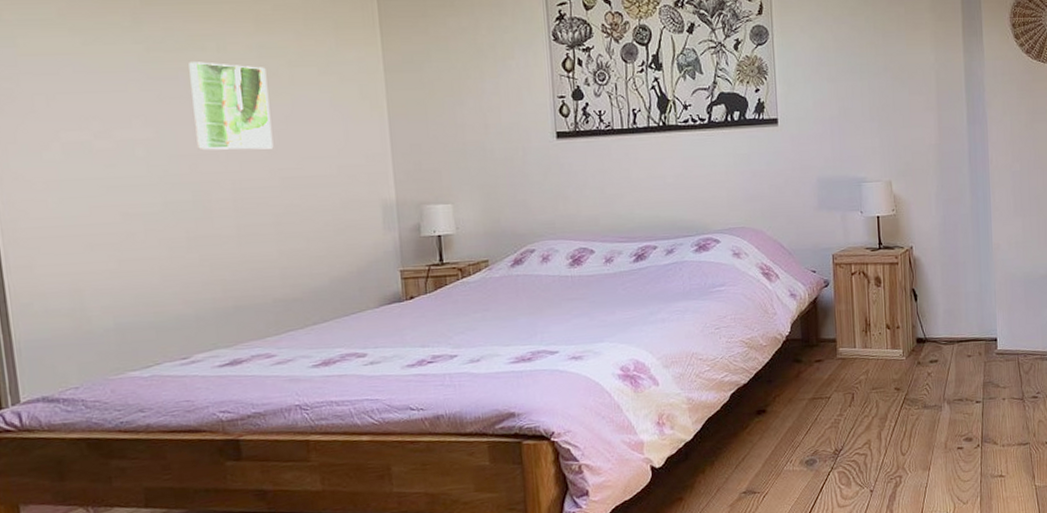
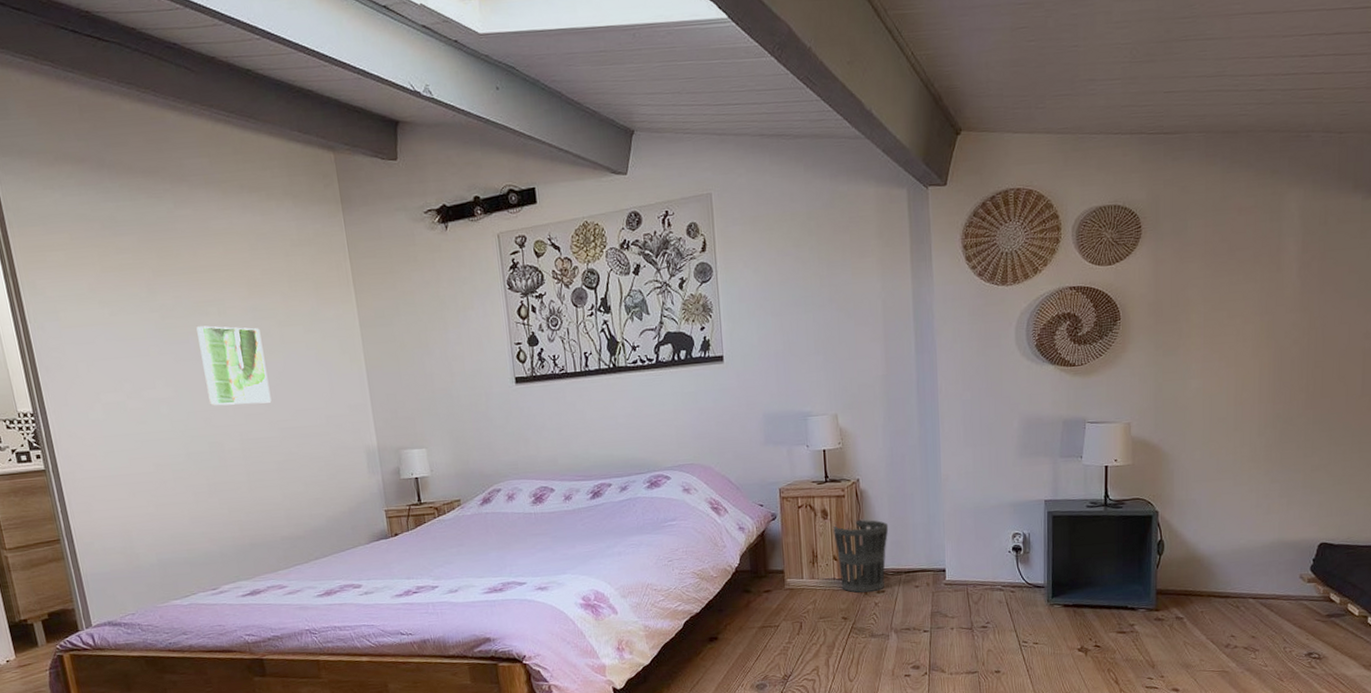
wastebasket: none [886,288,942,363] -> present [833,520,889,593]

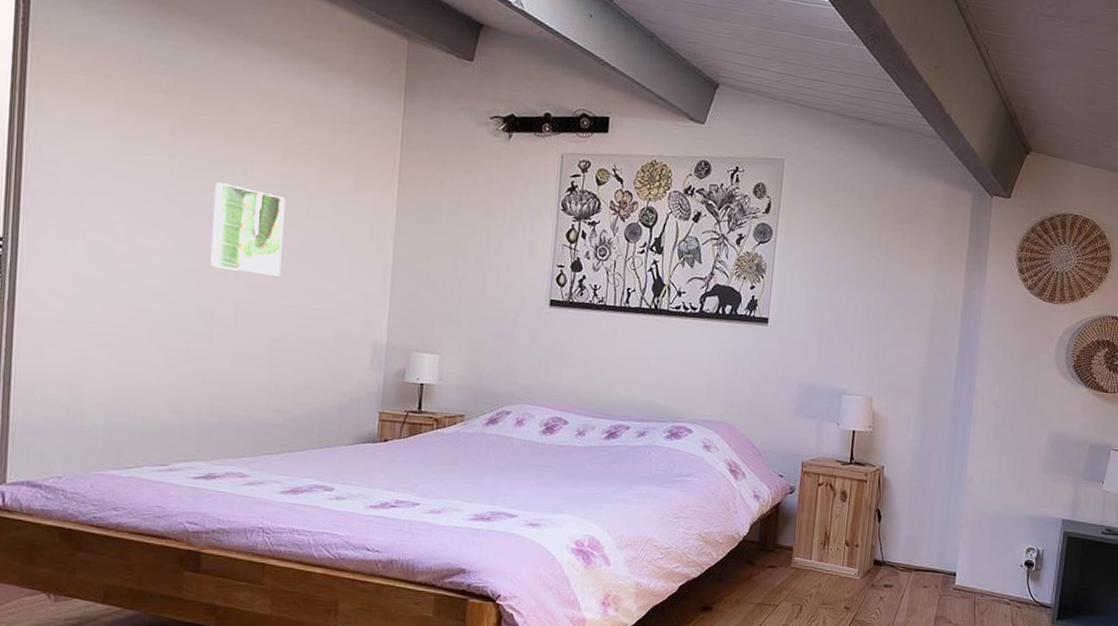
wastebasket: present [833,520,889,593] -> none [849,508,906,585]

